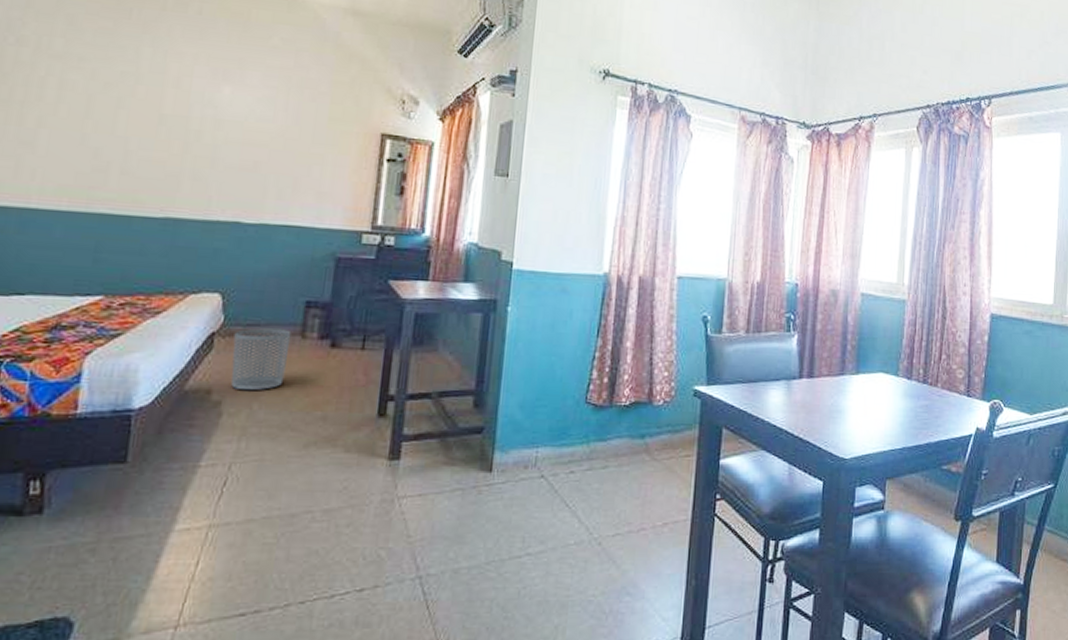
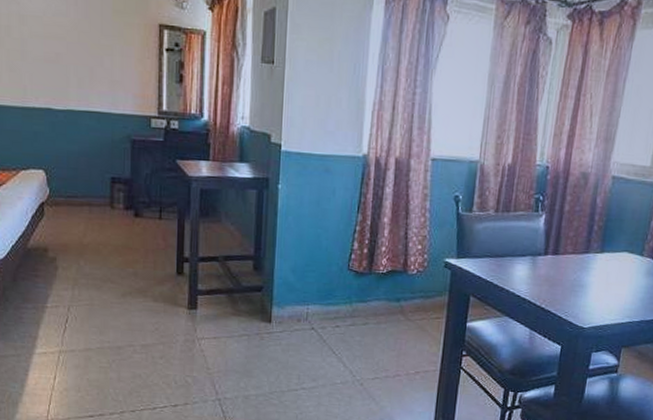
waste bin: present [231,328,292,391] -> none [59,199,103,250]

